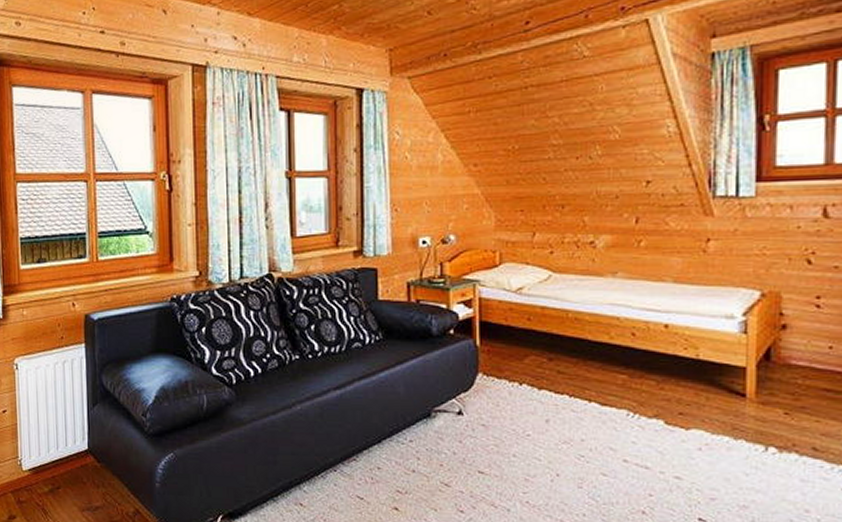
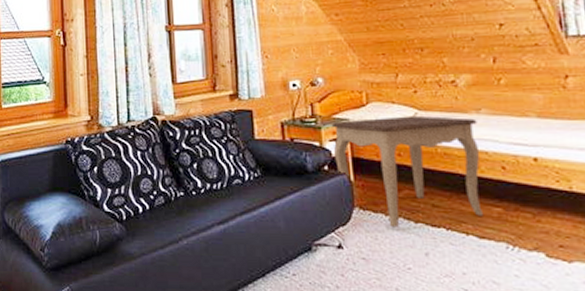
side table: none [460,278,612,394] -> present [331,115,484,228]

